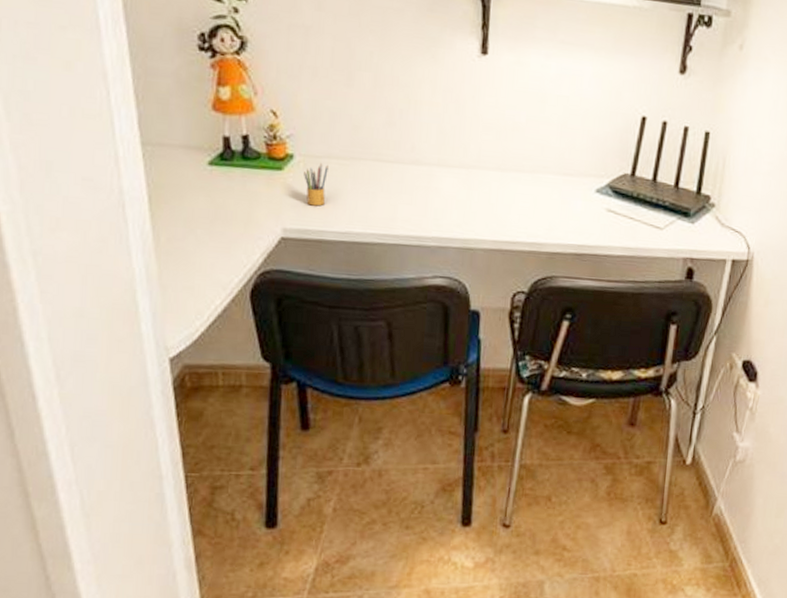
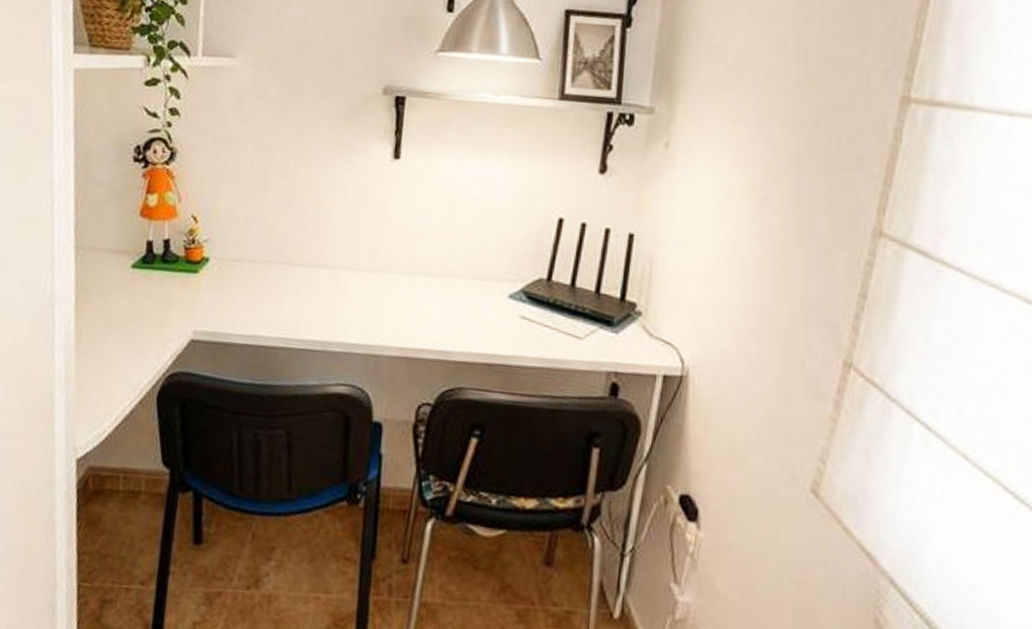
pencil box: present [304,162,328,206] -> none [217,265,241,309]

